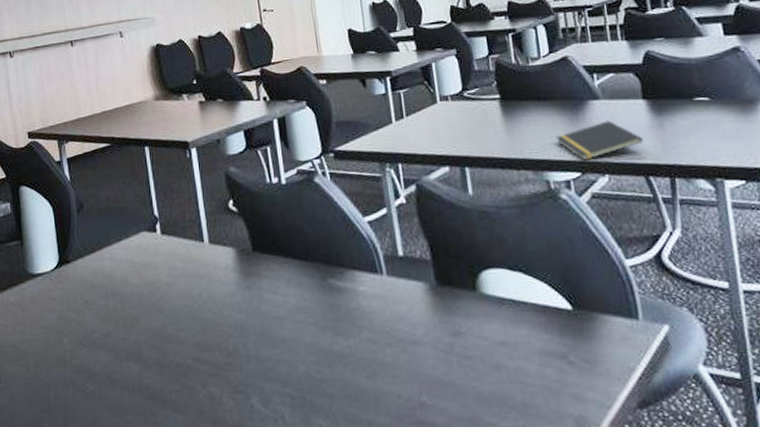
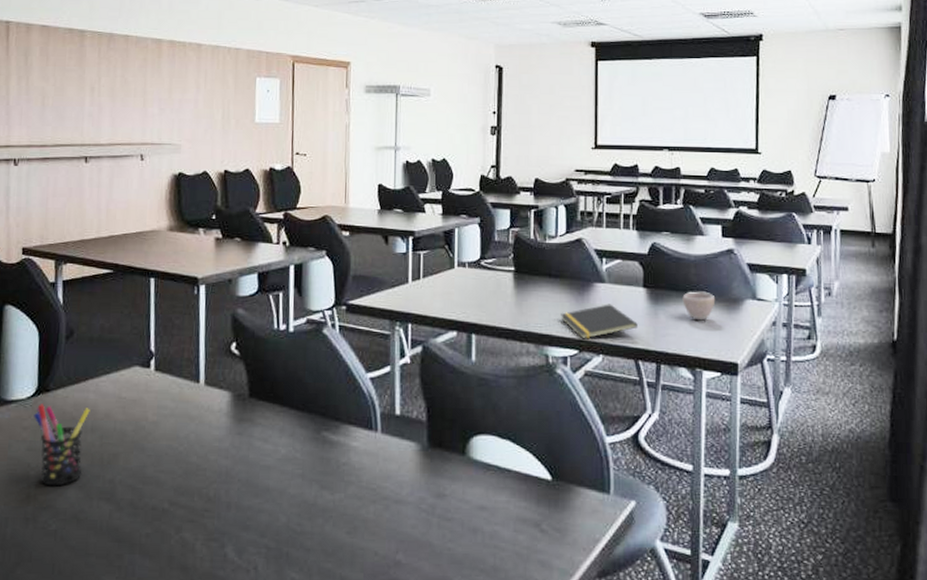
pen holder: none [59,275,109,351] -> present [34,404,90,487]
cup: none [688,95,727,128] -> present [682,291,716,321]

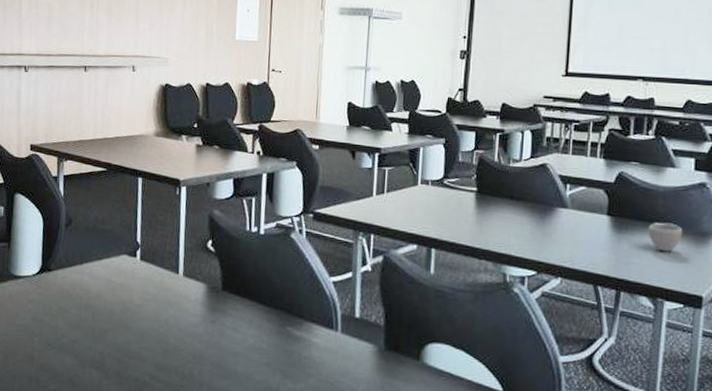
pen holder: present [34,404,90,487] -> none [38,281,85,353]
notepad: present [561,304,638,339] -> none [520,229,599,262]

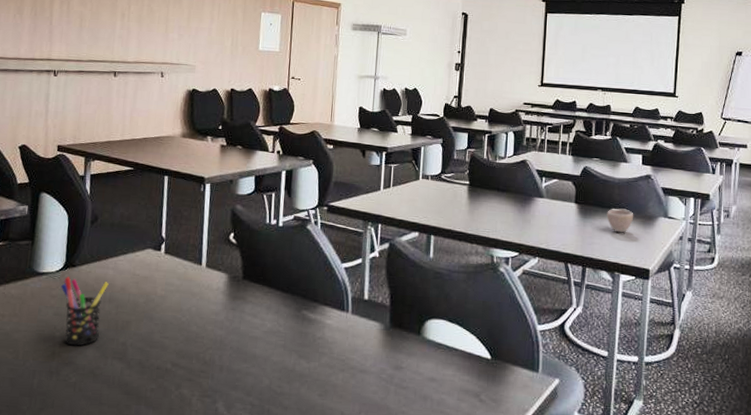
pen holder: none [38,281,85,353] -> present [61,277,109,346]

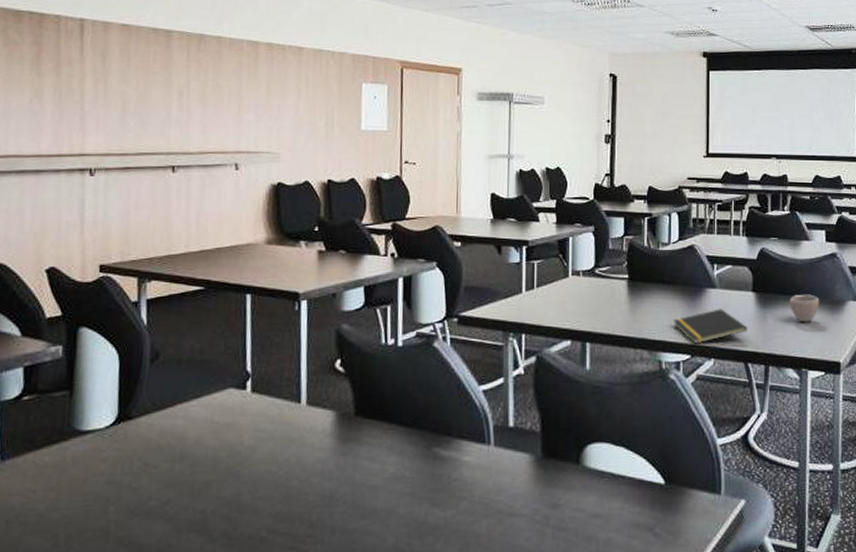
pen holder: present [61,277,109,346] -> none [113,433,179,521]
notepad: none [505,215,569,244] -> present [674,309,747,344]

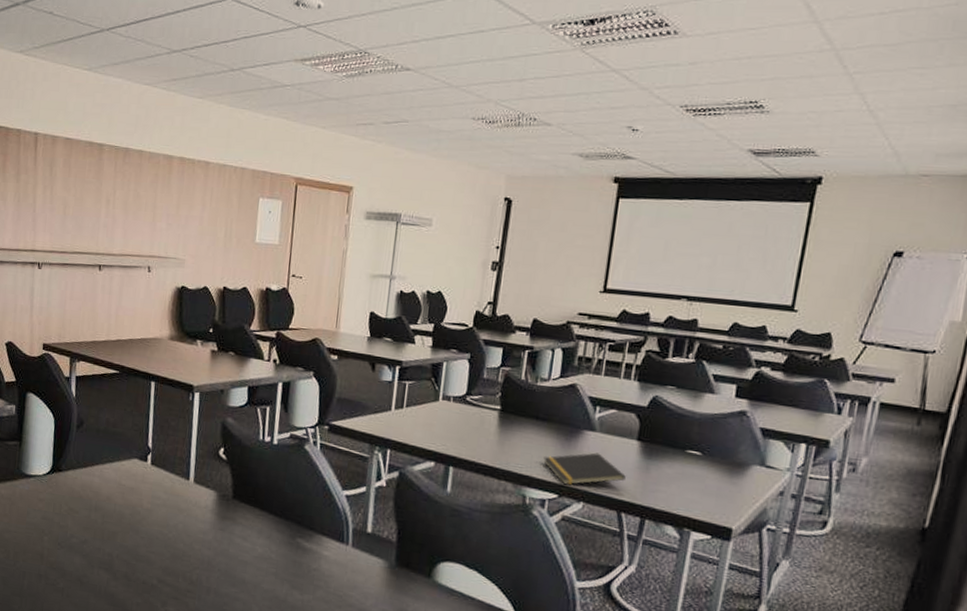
cup: present [789,294,820,322] -> none [679,450,718,481]

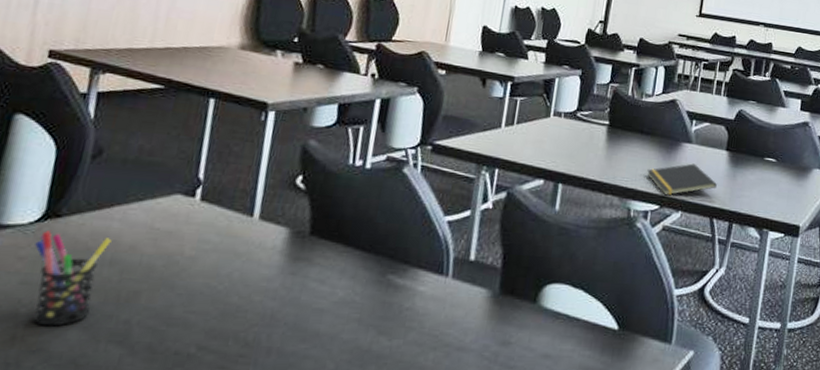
pen holder: none [48,481,95,553] -> present [33,231,112,327]

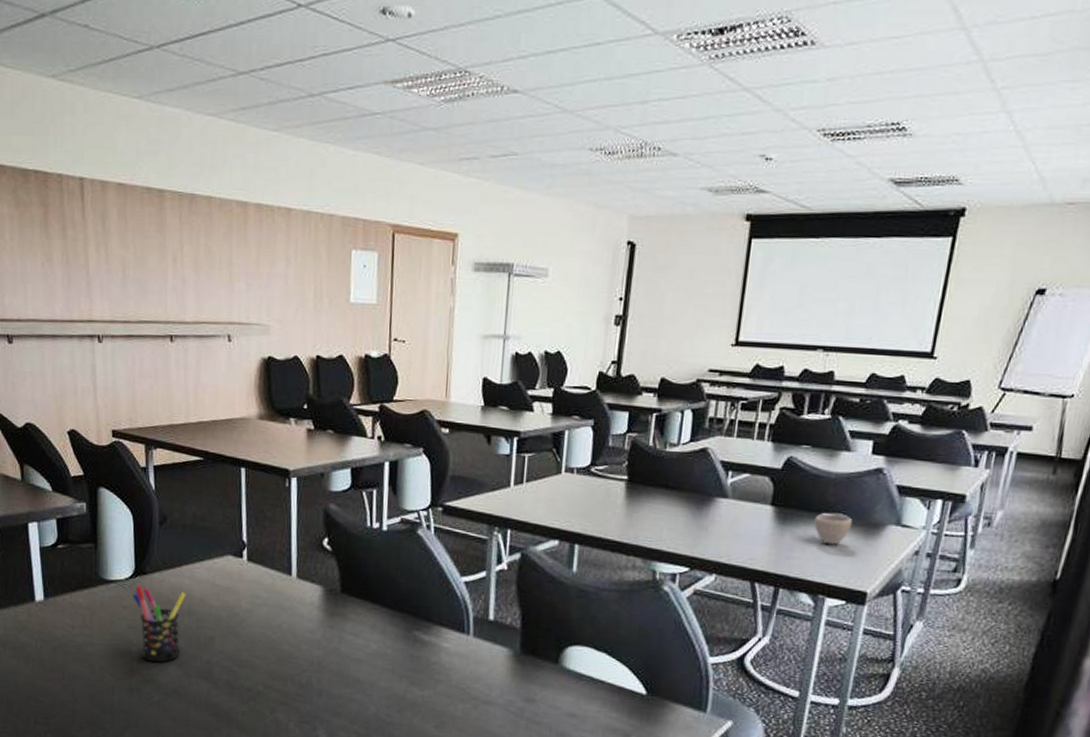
notepad: present [647,163,717,196] -> none [674,521,759,557]
cup: none [759,157,788,185] -> present [814,512,853,545]

